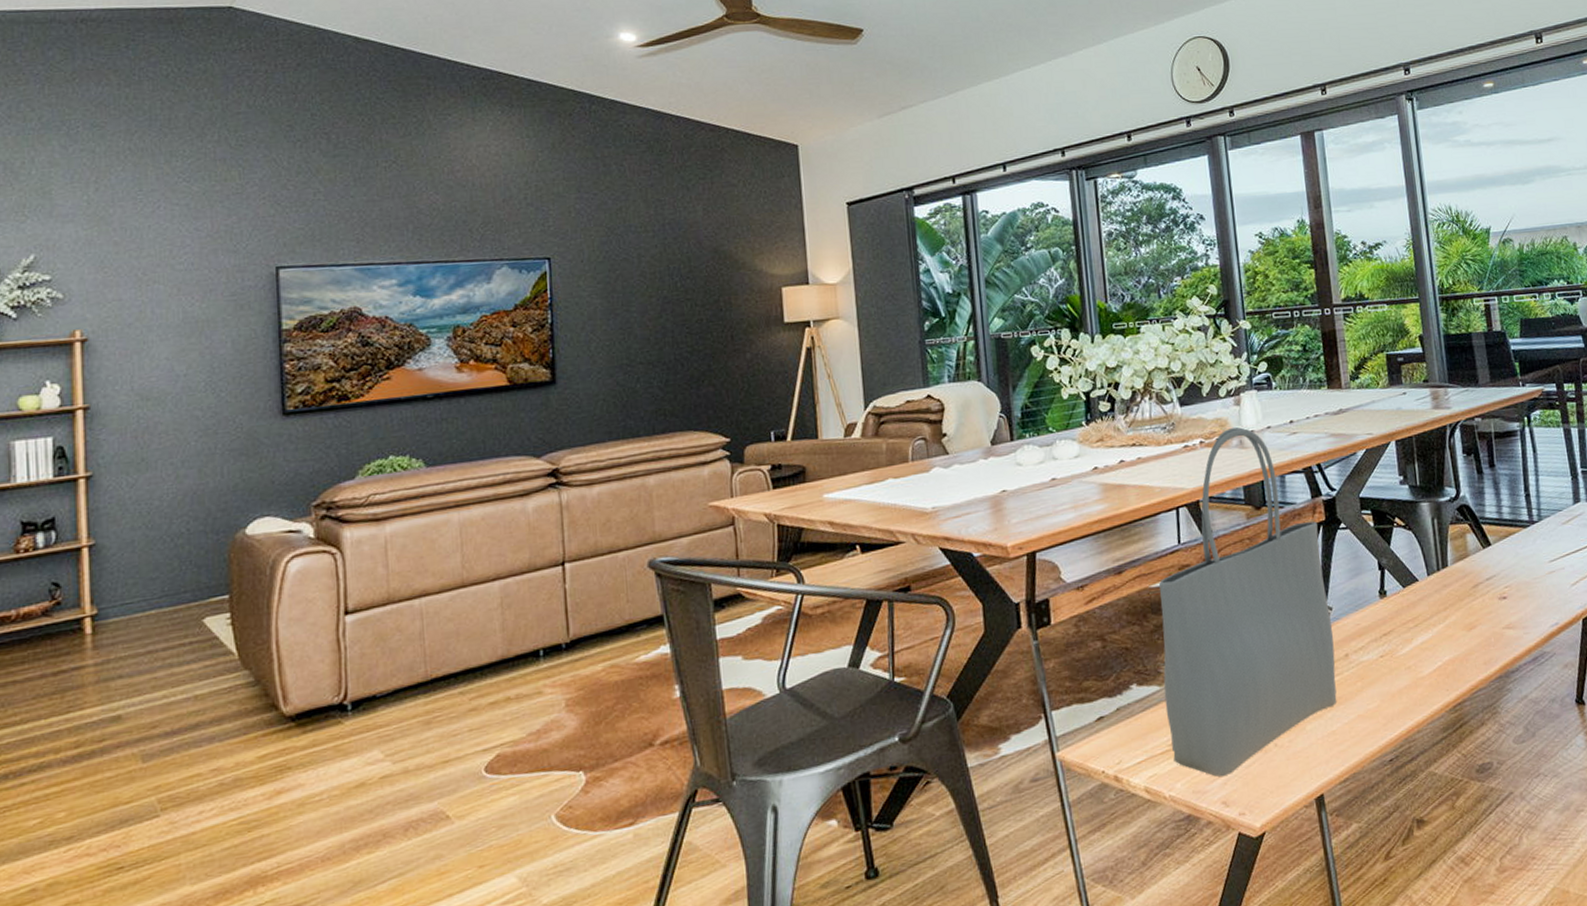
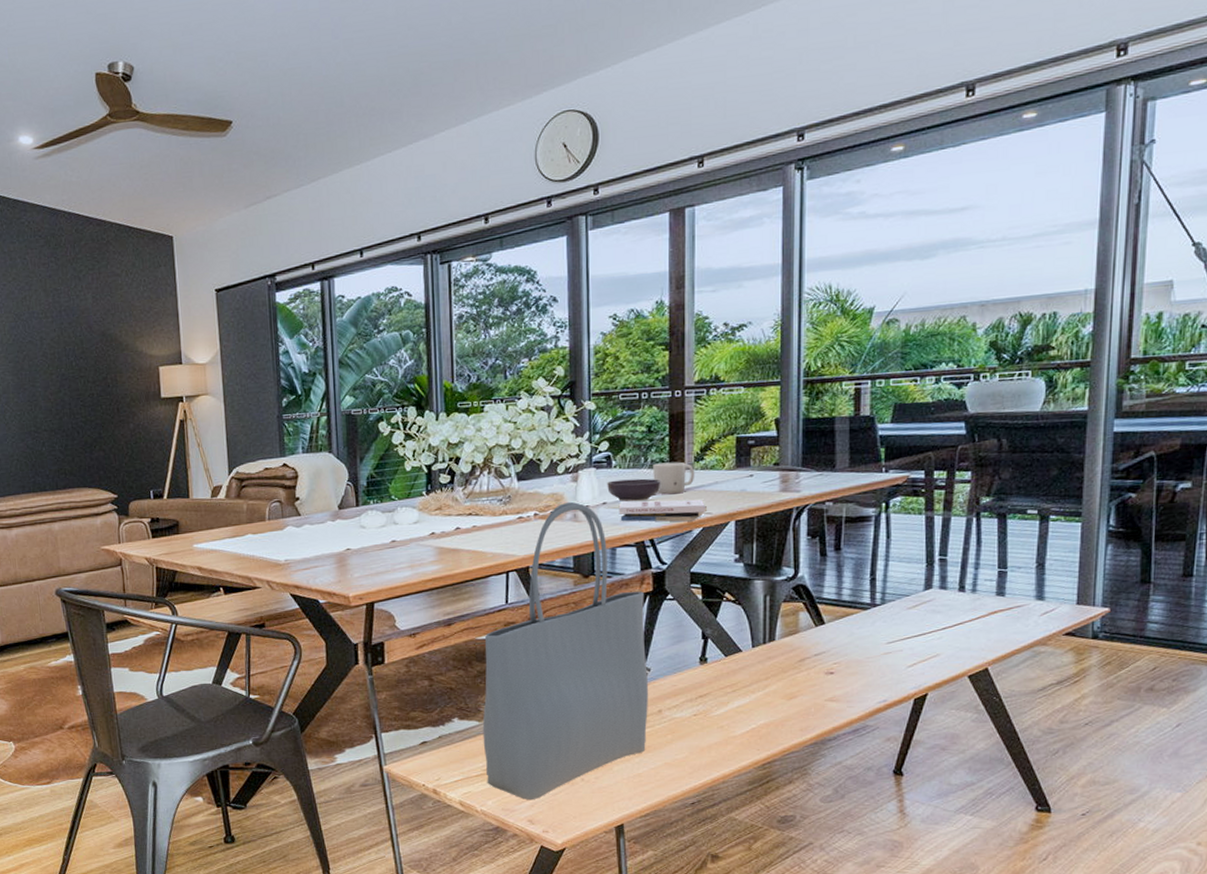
bowl: none [1268,399,1322,425] -> present [606,478,661,502]
books: none [1283,419,1369,446] -> present [618,499,708,522]
mug: none [1312,381,1353,416] -> present [653,462,695,495]

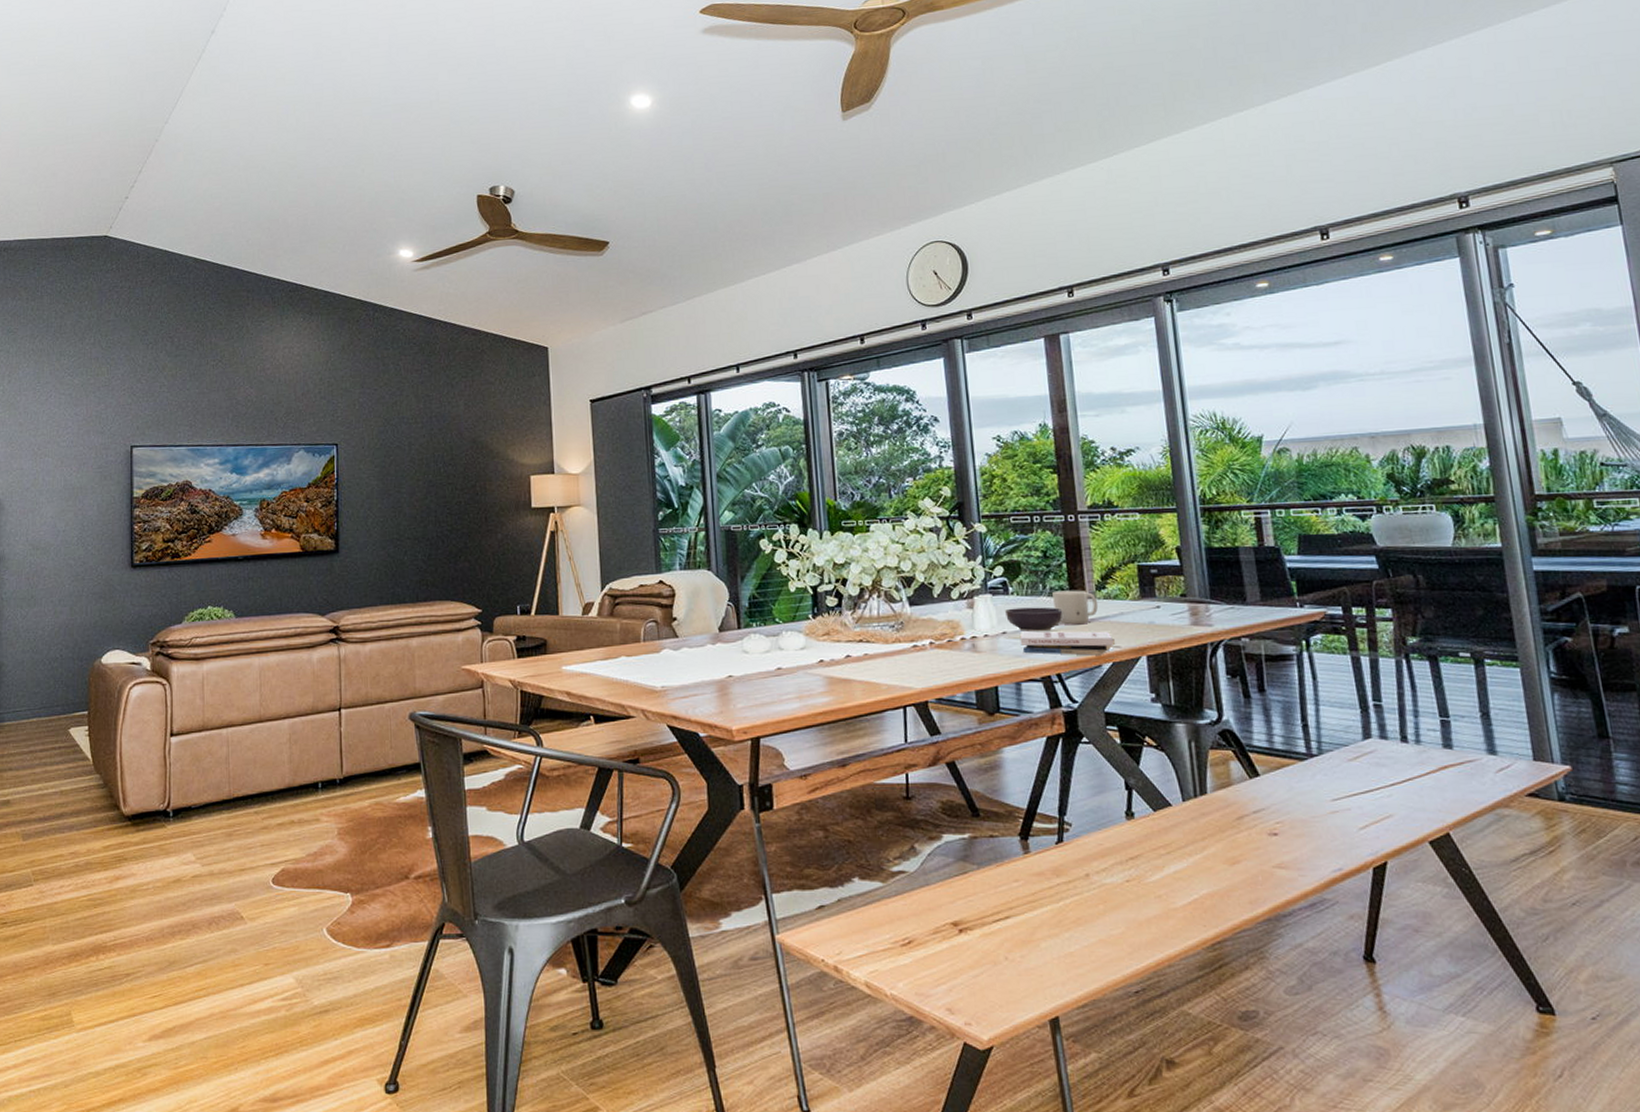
tote bag: present [482,501,649,800] -> none [883,630,1076,983]

